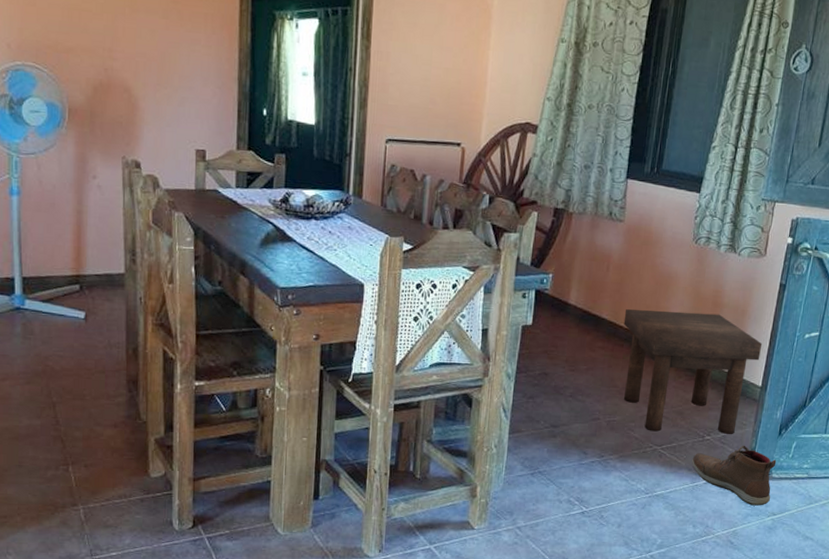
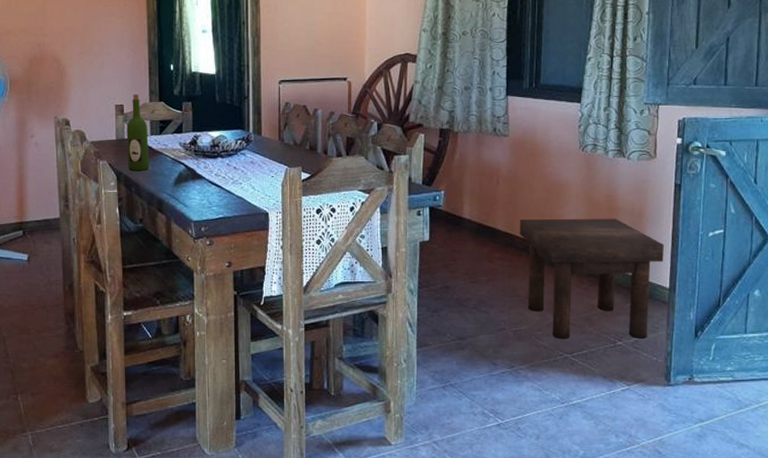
wine bottle: none [207,138,233,228] -> present [127,93,149,171]
boot: present [692,445,777,506] -> none [606,349,697,412]

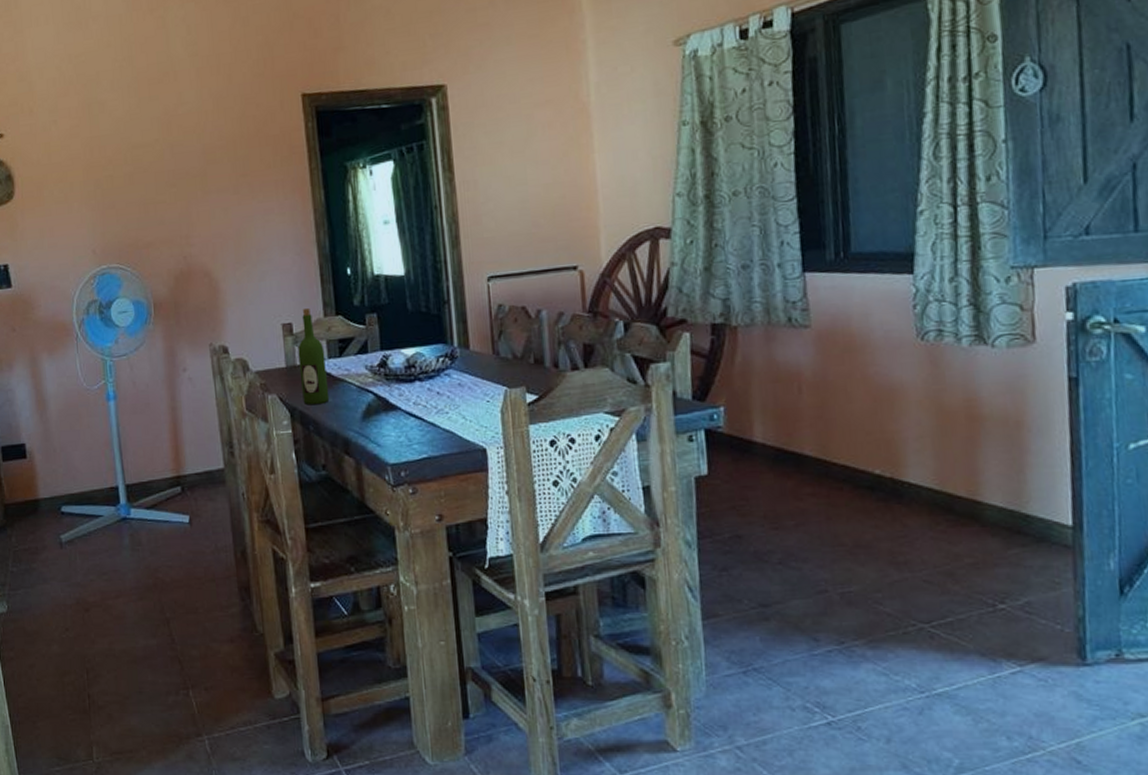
stool: present [519,218,665,339] -> none [835,430,1061,603]

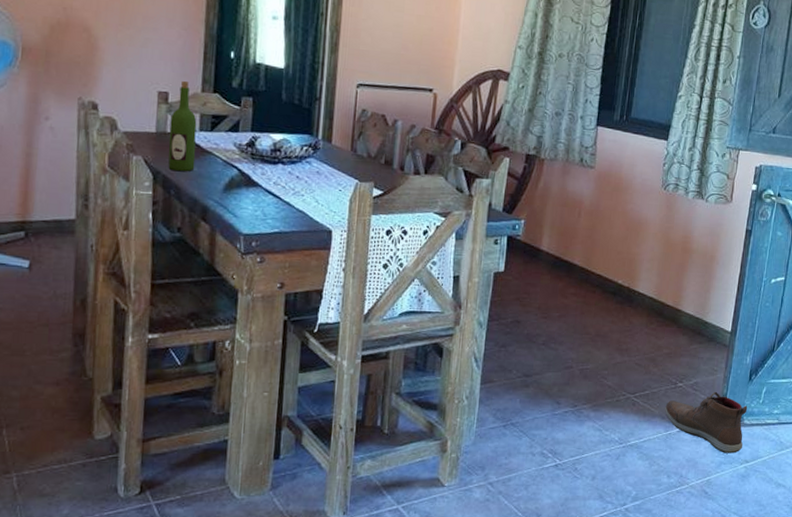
boot: none [983,613,1130,704] -> present [665,391,748,454]

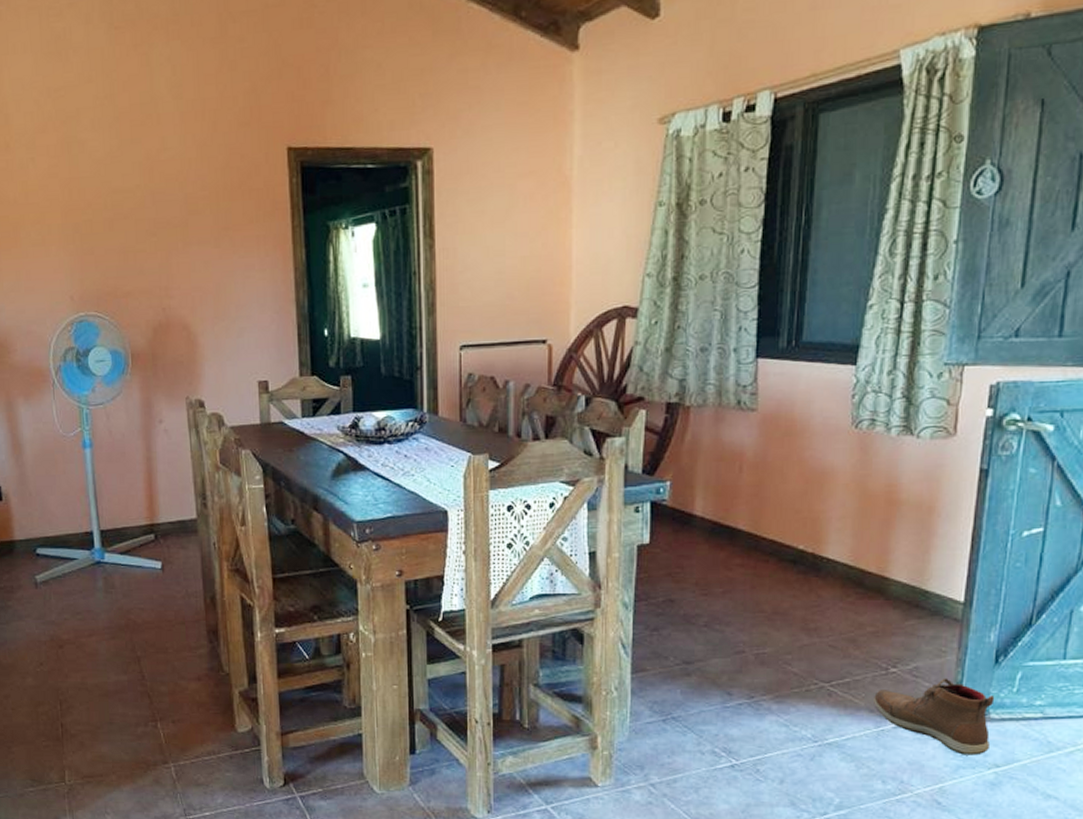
wine bottle: present [168,80,197,172] -> none [273,366,301,462]

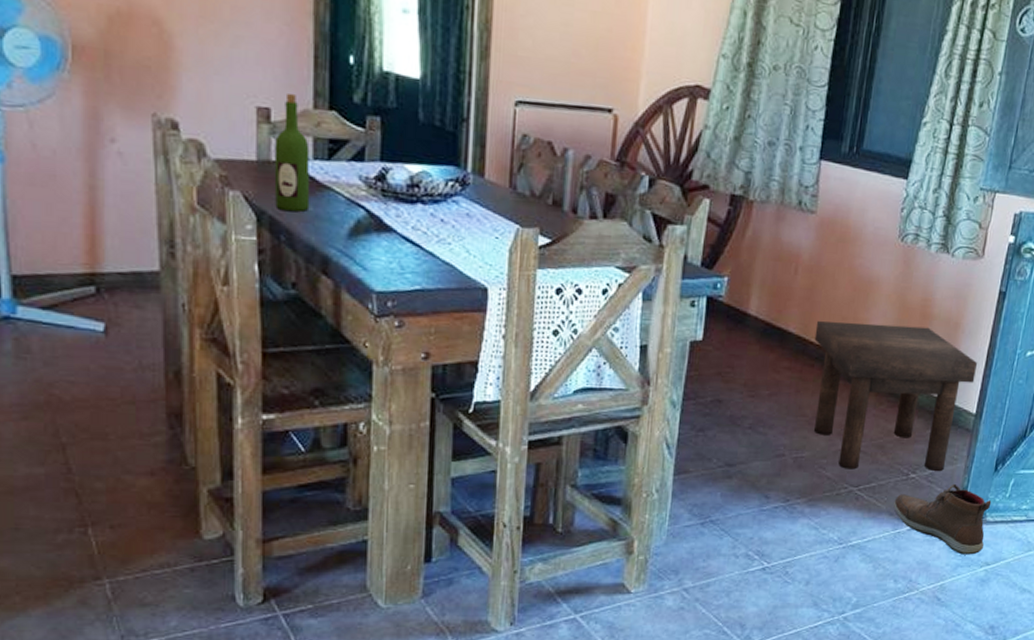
wine bottle: none [273,366,301,462] -> present [274,93,310,213]
stool: none [767,514,961,665] -> present [814,321,978,471]

